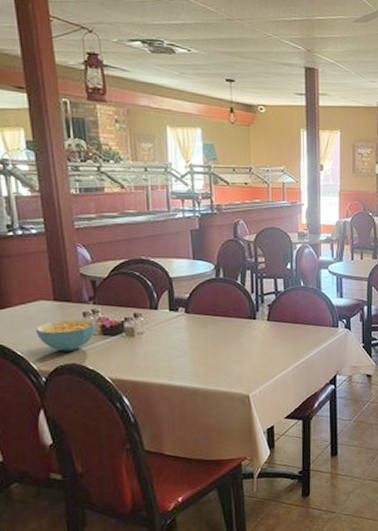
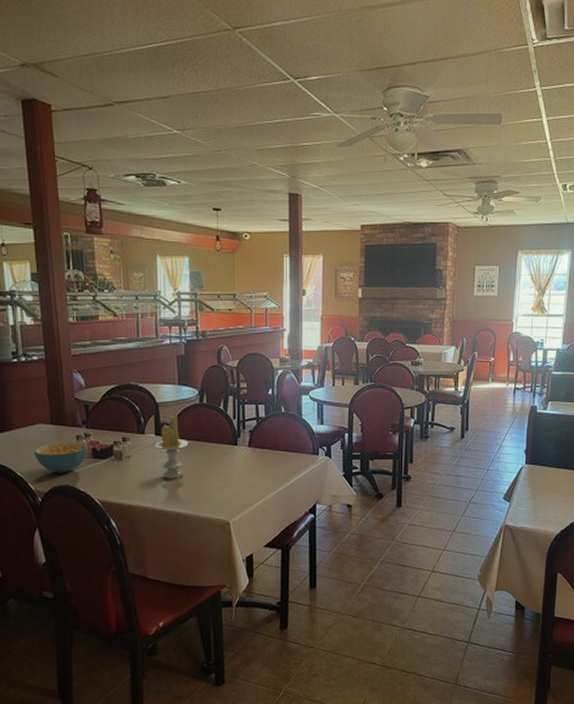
candle: none [170,290,206,355] -> present [155,415,189,479]

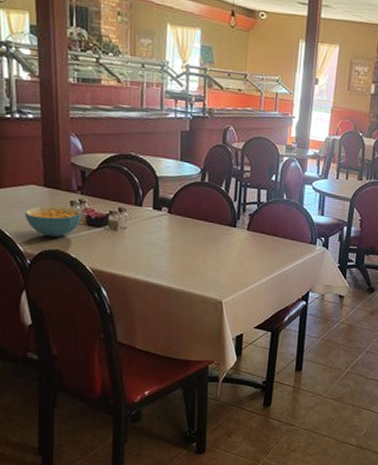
candle: present [155,415,189,479] -> none [152,190,187,255]

